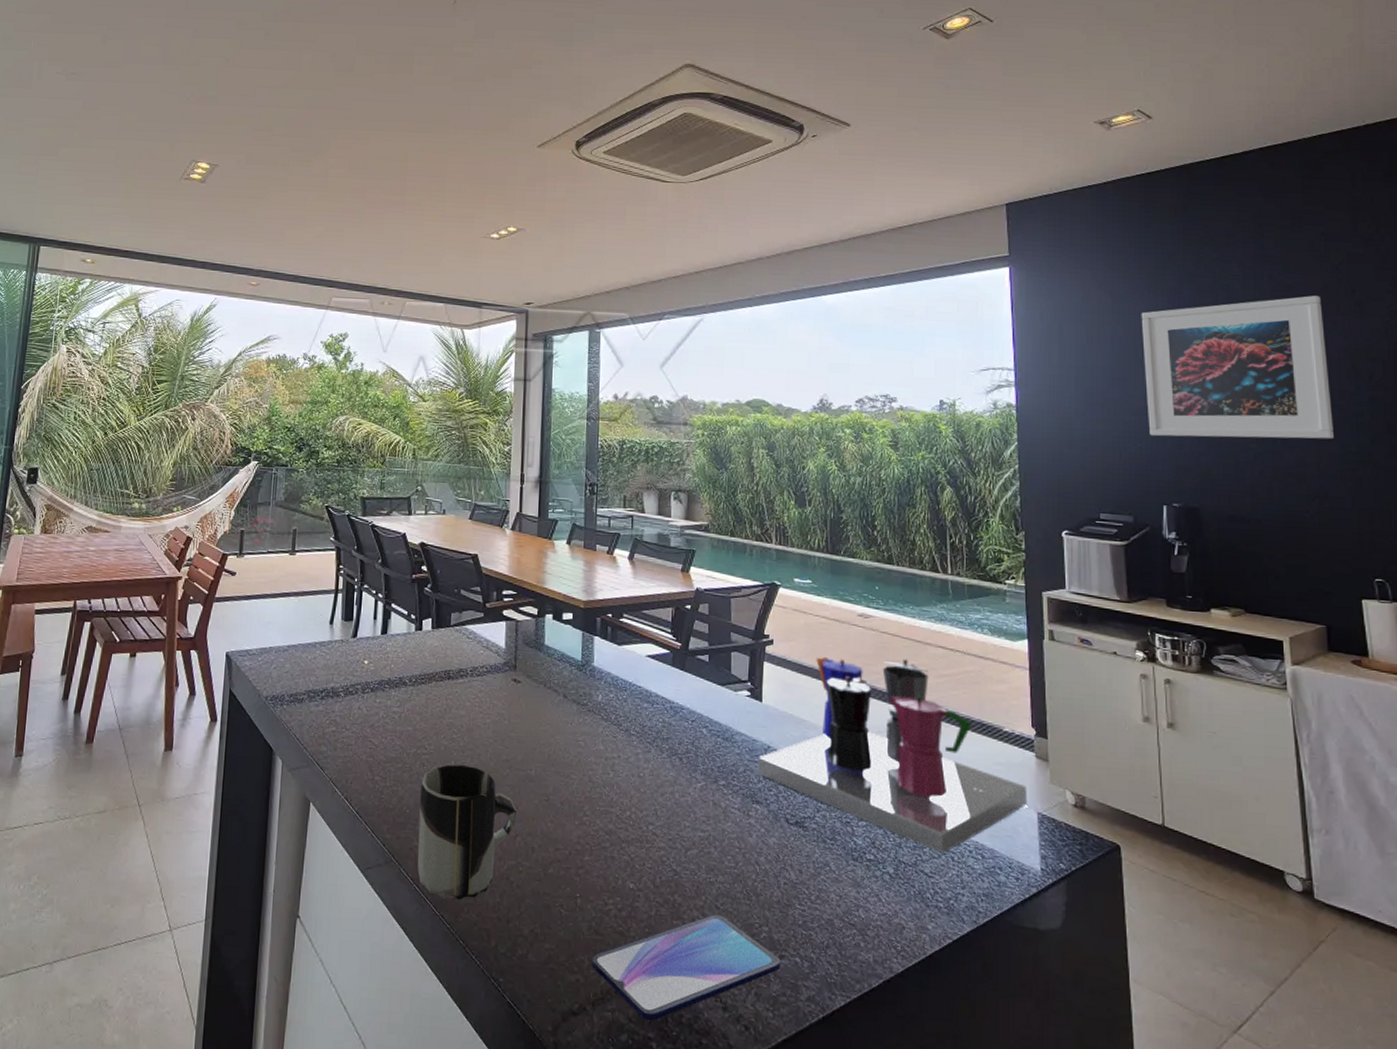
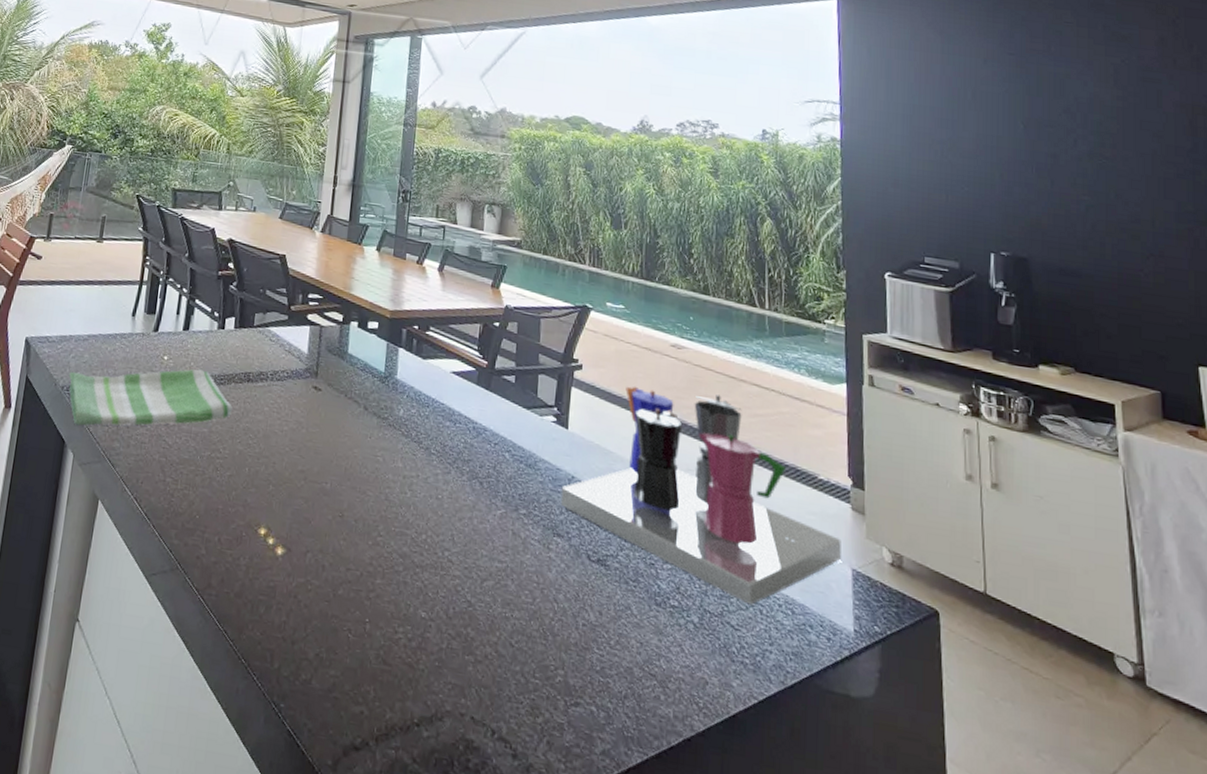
dish towel: none [272,670,435,733] -> present [69,369,232,426]
cup: present [417,764,517,900] -> none [203,471,310,616]
smartphone: present [592,914,781,1021] -> none [378,652,576,763]
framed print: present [1141,295,1334,440] -> none [971,47,1169,197]

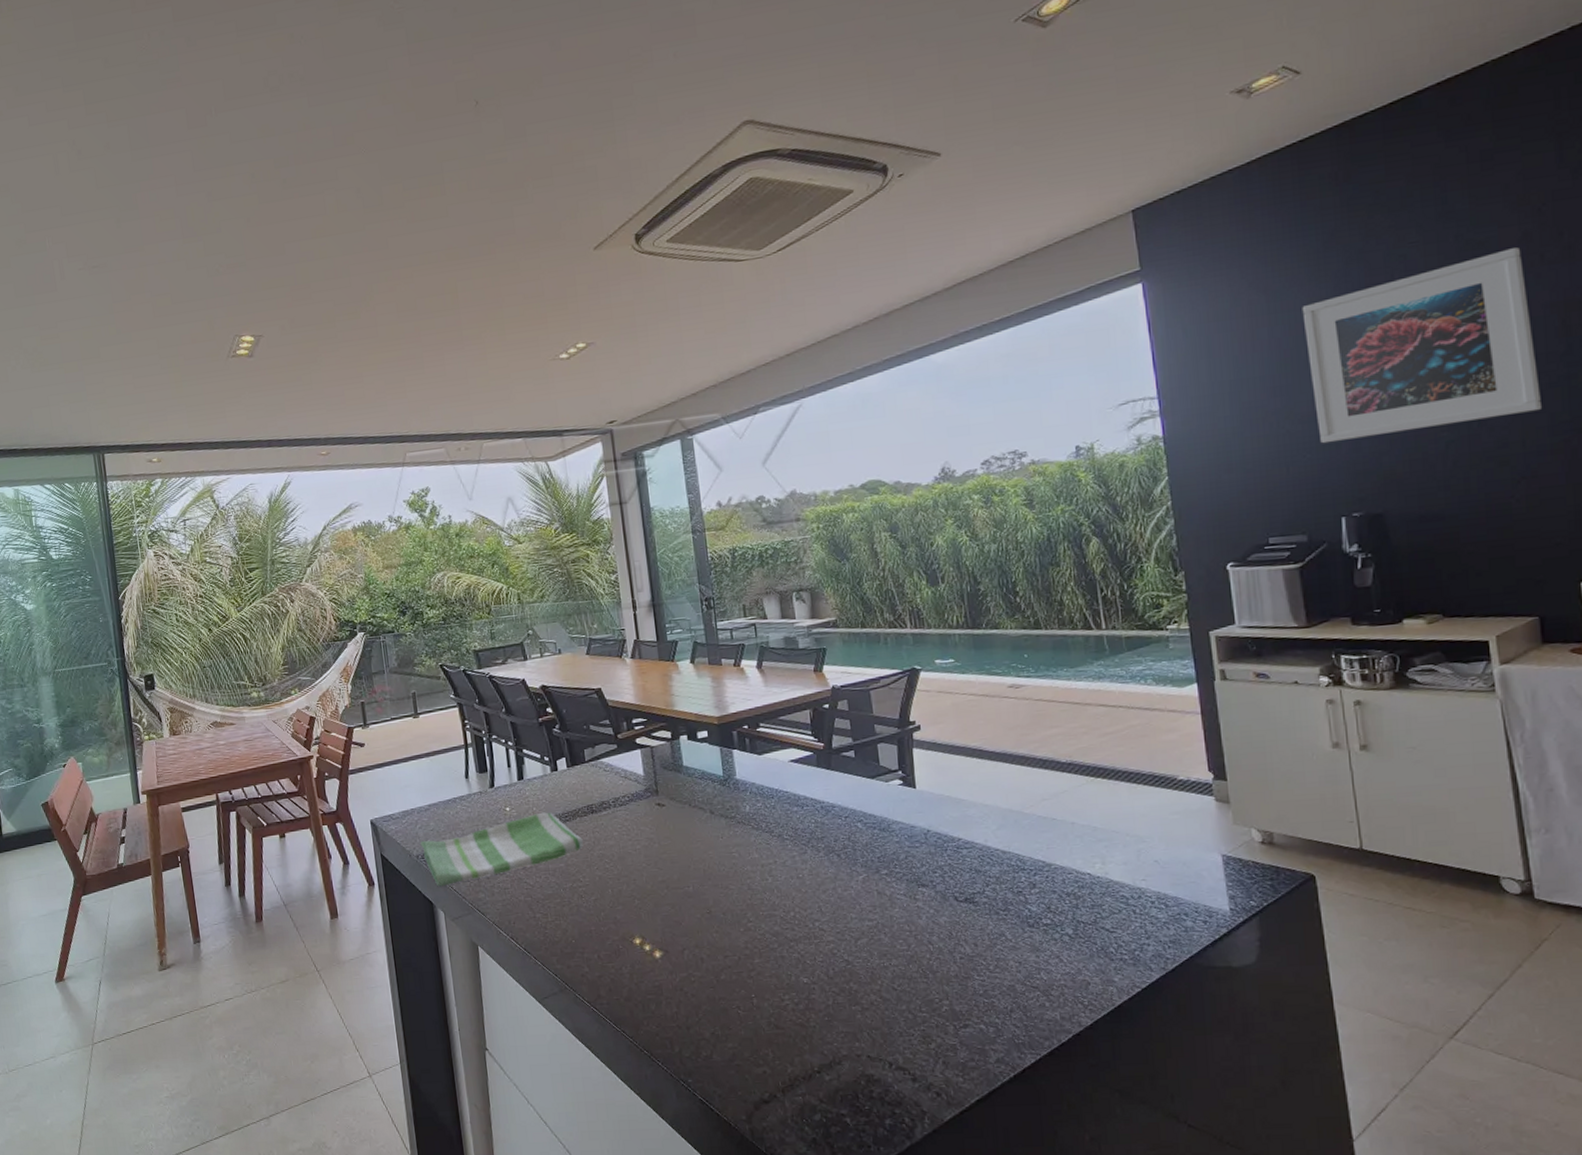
coffee maker: present [560,386,842,605] -> none [918,723,1211,908]
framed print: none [971,47,1169,197] -> present [1302,247,1541,444]

